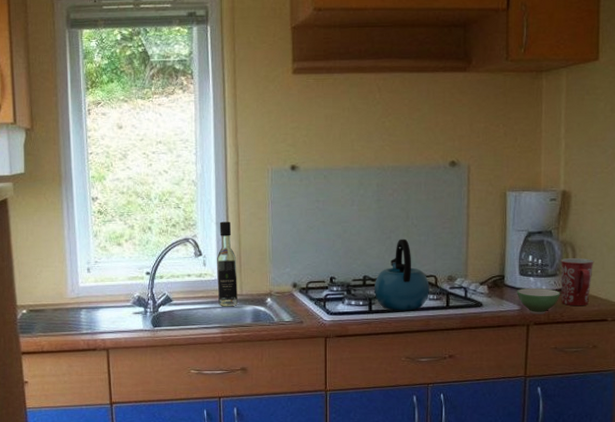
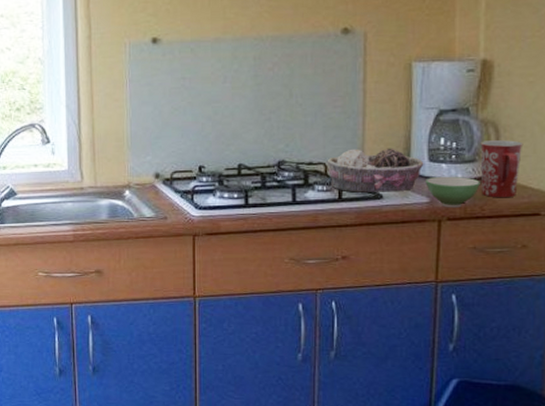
bottle: present [216,221,238,307] -> none [66,104,91,201]
kettle: present [375,239,429,311] -> none [251,120,318,205]
decorative basket: none [437,263,516,301] -> present [327,148,424,193]

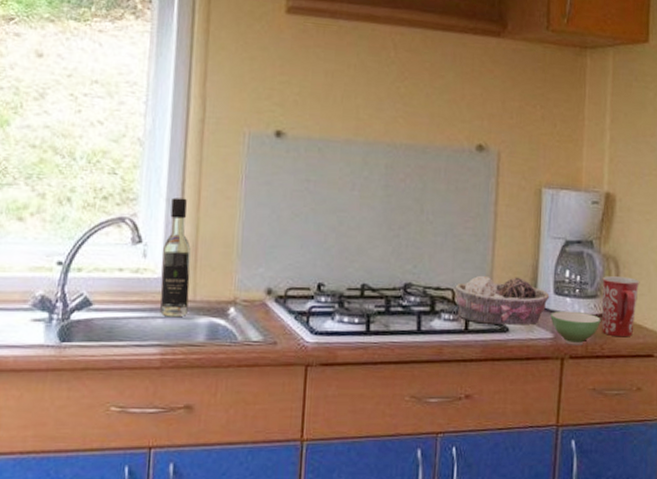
bottle: none [66,104,91,201] -> present [160,197,192,318]

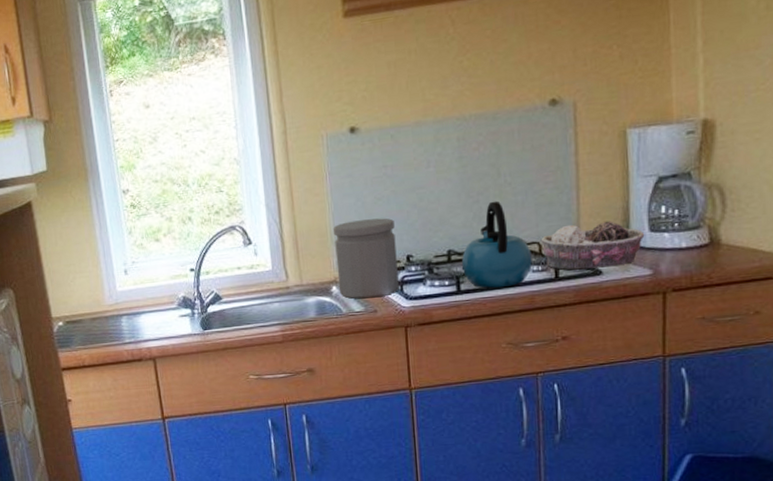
bottle: present [160,197,192,318] -> none [269,201,298,301]
jar: none [237,234,310,327] -> present [332,218,399,299]
kettle: none [375,238,445,334] -> present [462,200,532,289]
bowl: present [550,310,602,345] -> none [647,244,708,279]
mug: present [602,276,640,338] -> none [705,202,752,264]

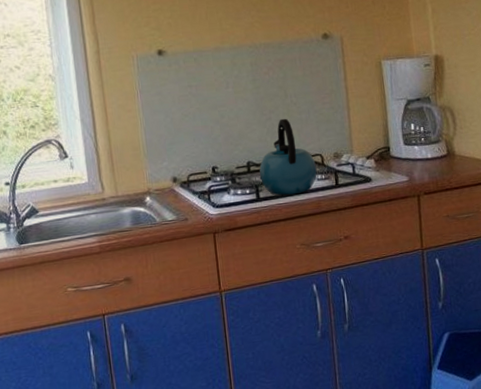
jar: present [332,218,399,299] -> none [145,132,207,209]
decorative basket: present [541,220,645,271] -> none [322,136,401,178]

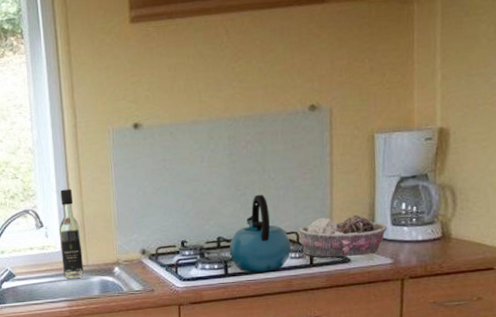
bottle: none [84,117,114,212] -> present [58,189,84,279]
decorative basket: none [322,136,401,178] -> present [298,215,387,258]

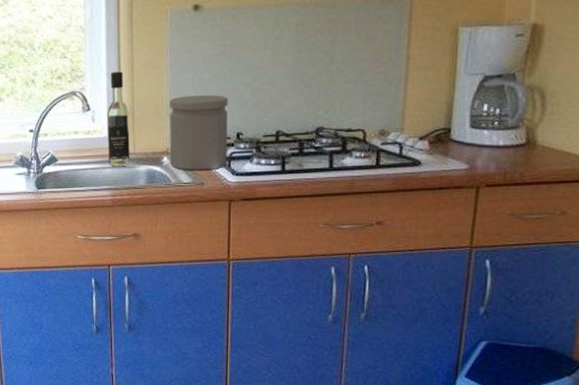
jar: none [116,206,174,279] -> present [169,95,228,171]
kettle: present [230,194,291,273] -> none [289,87,356,171]
decorative basket: present [298,215,387,258] -> none [366,114,465,159]

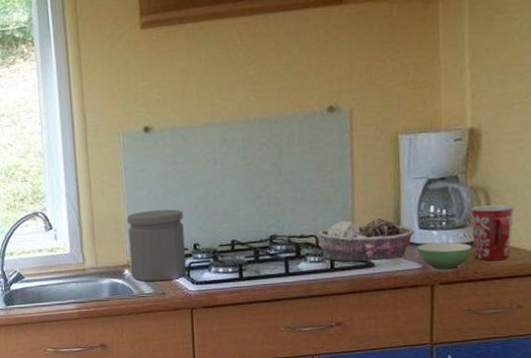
bottle: present [106,71,130,167] -> none [68,191,93,282]
decorative basket: none [366,114,465,159] -> present [318,218,415,262]
bowl: none [465,142,524,174] -> present [417,242,473,273]
mug: none [523,106,570,165] -> present [471,204,515,261]

